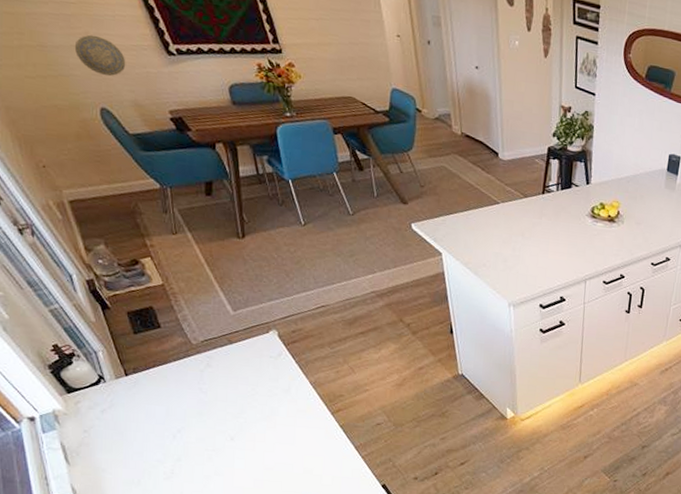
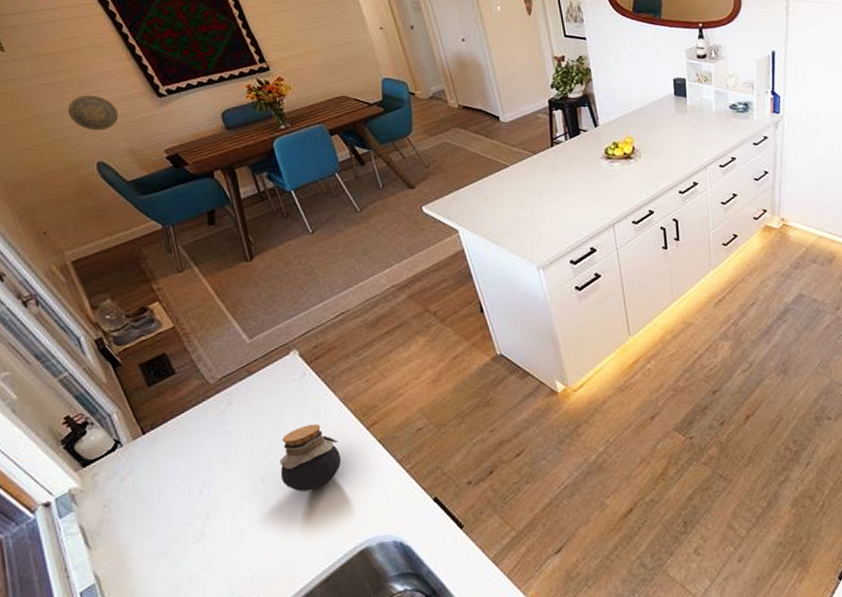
jar: none [248,399,305,457] -> present [279,424,342,492]

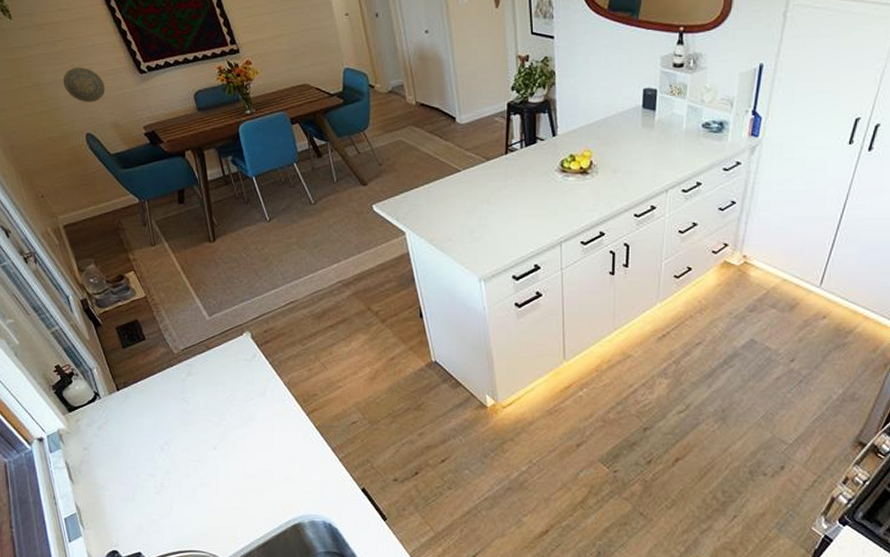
jar: present [279,424,342,492] -> none [229,403,283,464]

